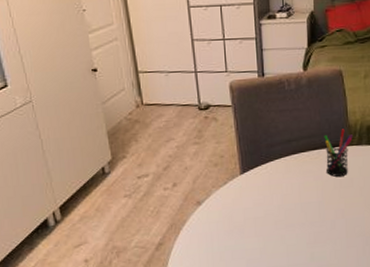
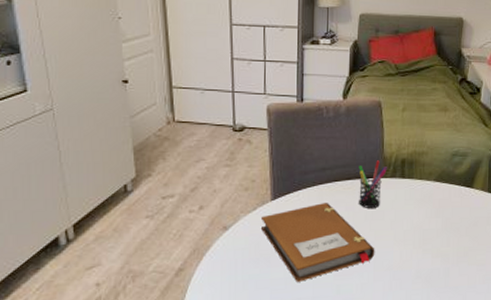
notebook: none [231,173,346,251] -> present [260,203,375,282]

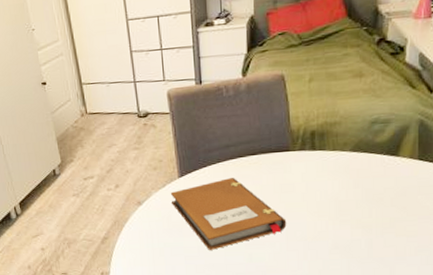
pen holder: present [358,160,387,208] -> none [263,134,295,182]

